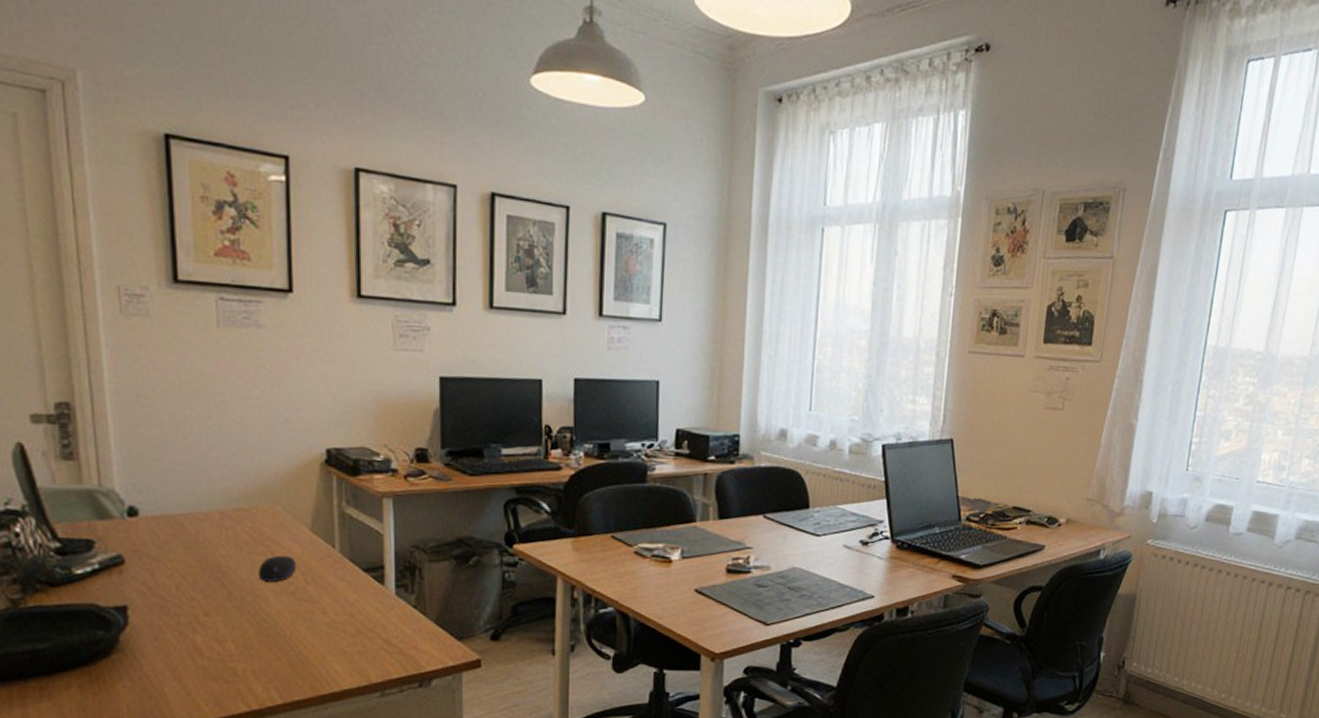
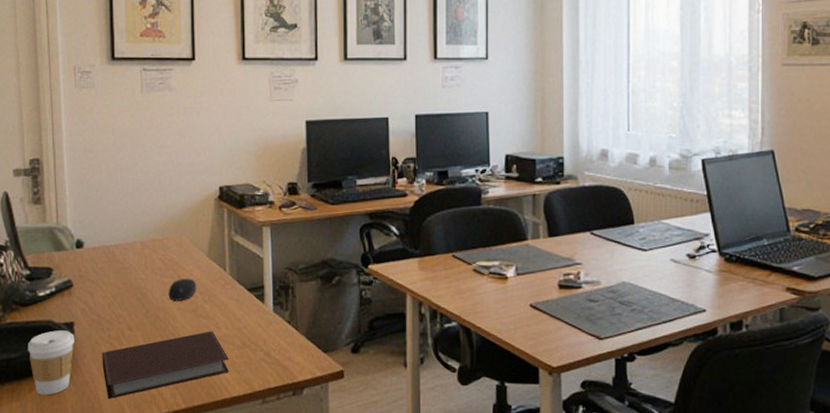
coffee cup: none [60,616,129,693] -> present [27,330,74,396]
notebook: none [168,616,339,696] -> present [102,331,229,400]

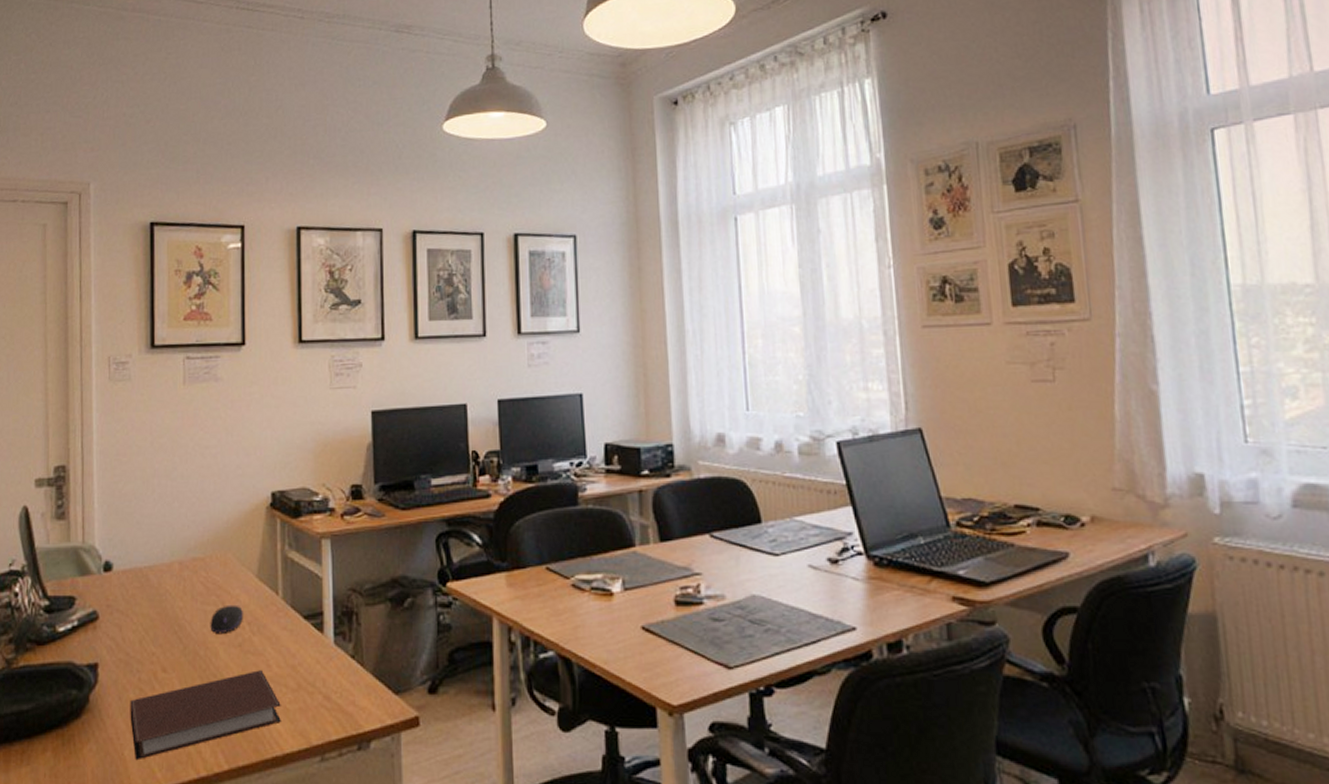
coffee cup: present [27,330,74,396] -> none [42,674,98,757]

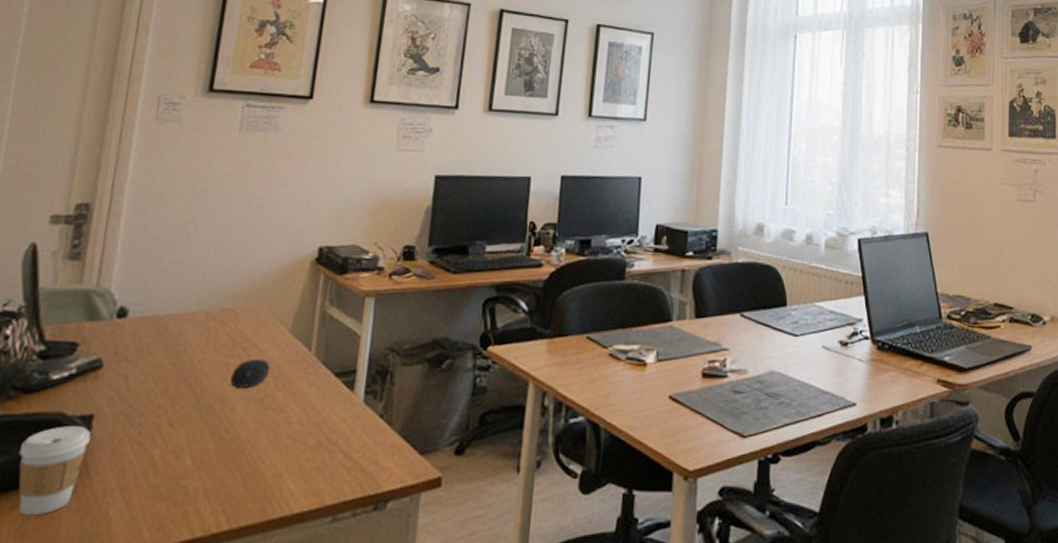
coffee cup: none [42,674,98,757] -> present [18,426,91,516]
notebook: present [130,670,281,761] -> none [121,427,297,520]

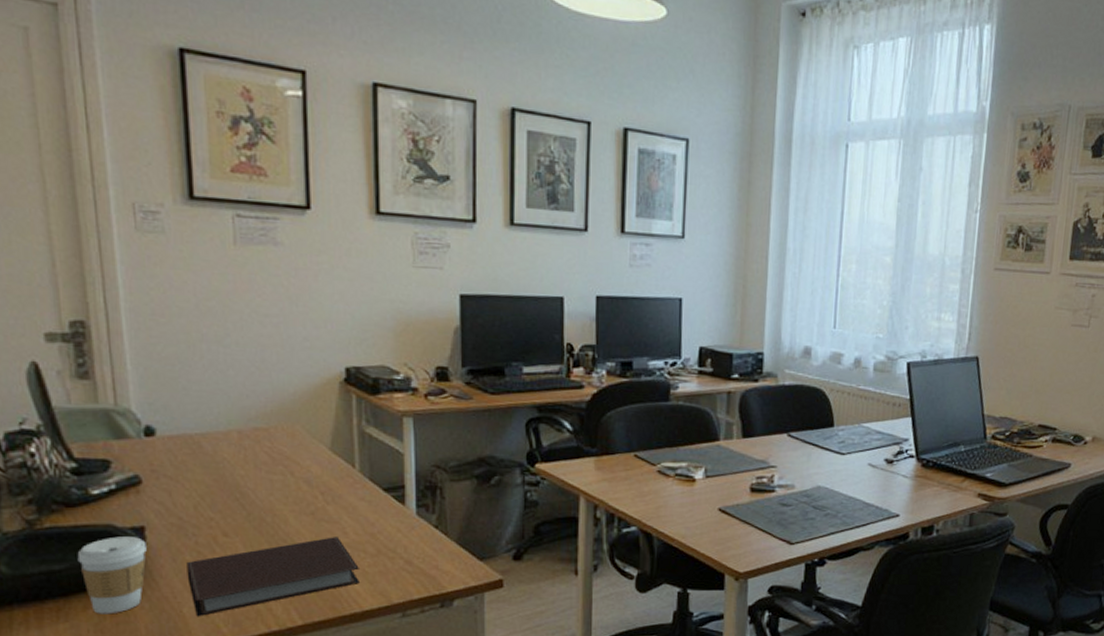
notebook: none [121,427,297,520] -> present [186,537,359,617]
computer mouse: present [230,358,271,388] -> none [277,475,317,502]

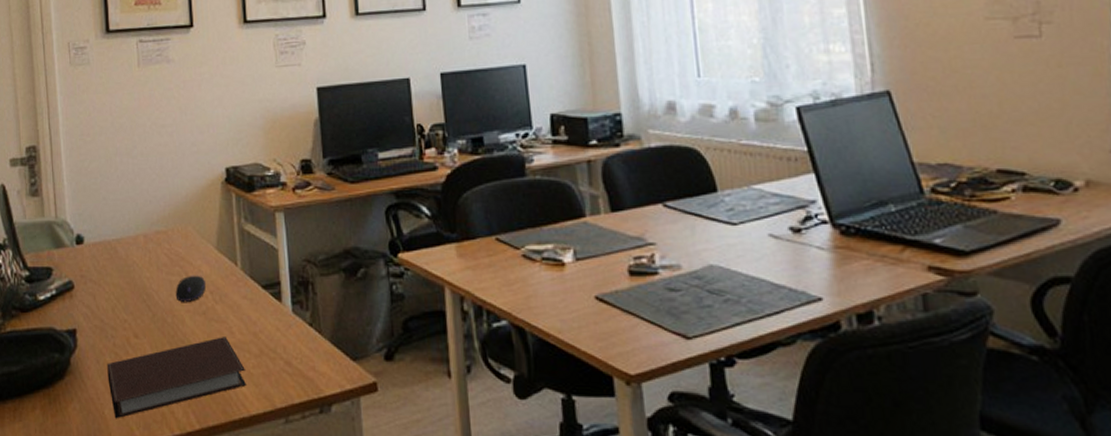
coffee cup: present [77,536,147,614] -> none [28,339,78,415]
computer mouse: none [277,475,317,502] -> present [175,275,207,302]

